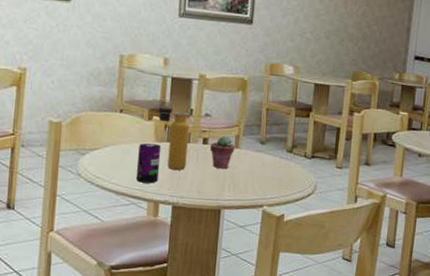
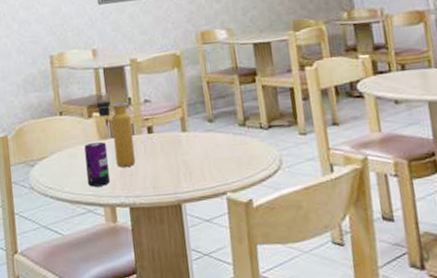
potted succulent: present [209,135,235,169] -> none [155,120,183,158]

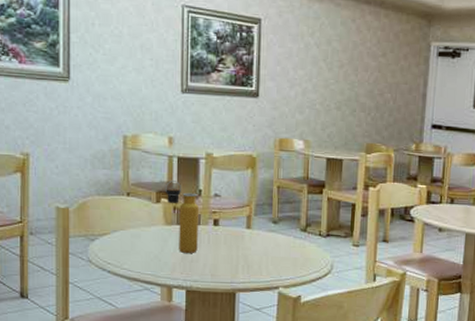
beverage can: present [84,141,111,187] -> none [147,226,171,268]

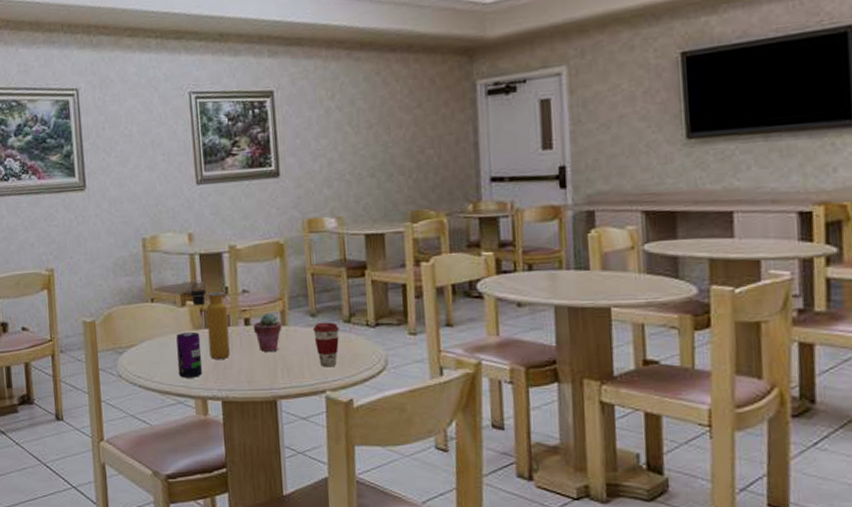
beverage can: none [147,226,171,268] -> present [176,331,203,378]
potted succulent: none [221,216,247,250] -> present [252,312,282,352]
coffee cup: none [274,229,296,268] -> present [313,322,339,367]

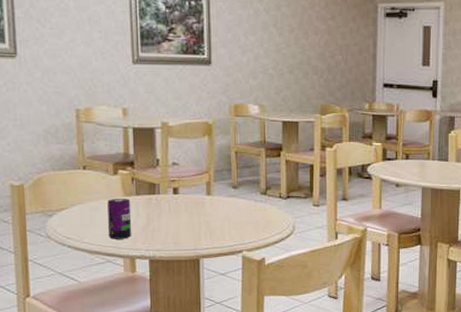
water bottle: present [188,280,230,359] -> none [121,152,159,223]
potted succulent: present [252,312,282,352] -> none [181,183,207,217]
coffee cup: present [313,322,339,367] -> none [235,193,257,231]

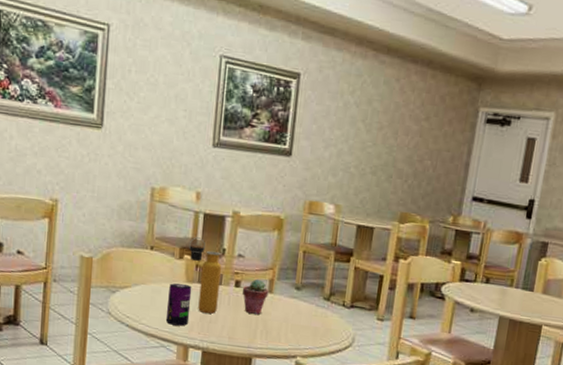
water bottle: none [121,152,159,223] -> present [188,237,221,314]
potted succulent: none [181,183,207,217] -> present [242,278,269,315]

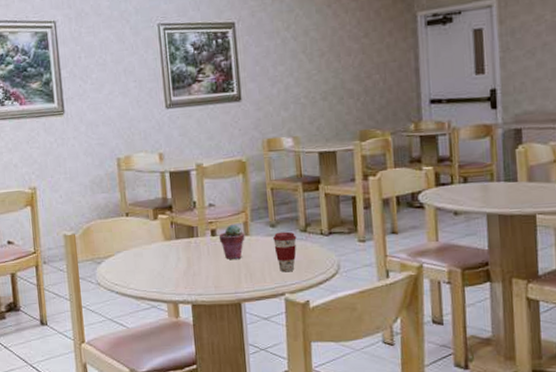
beverage can: present [165,283,192,326] -> none [149,242,174,285]
water bottle: present [188,237,221,314] -> none [160,195,199,267]
coffee cup: none [295,295,319,337] -> present [273,231,297,272]

